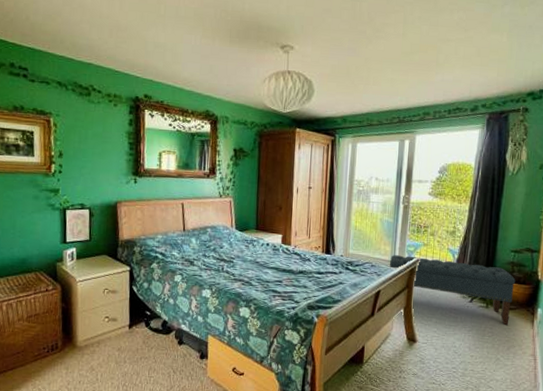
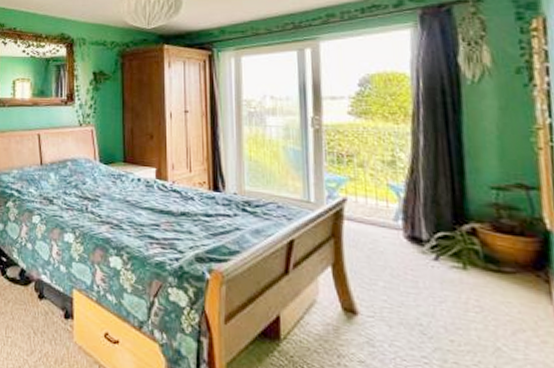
bench: present [389,255,516,326] -> none [302,193,508,298]

